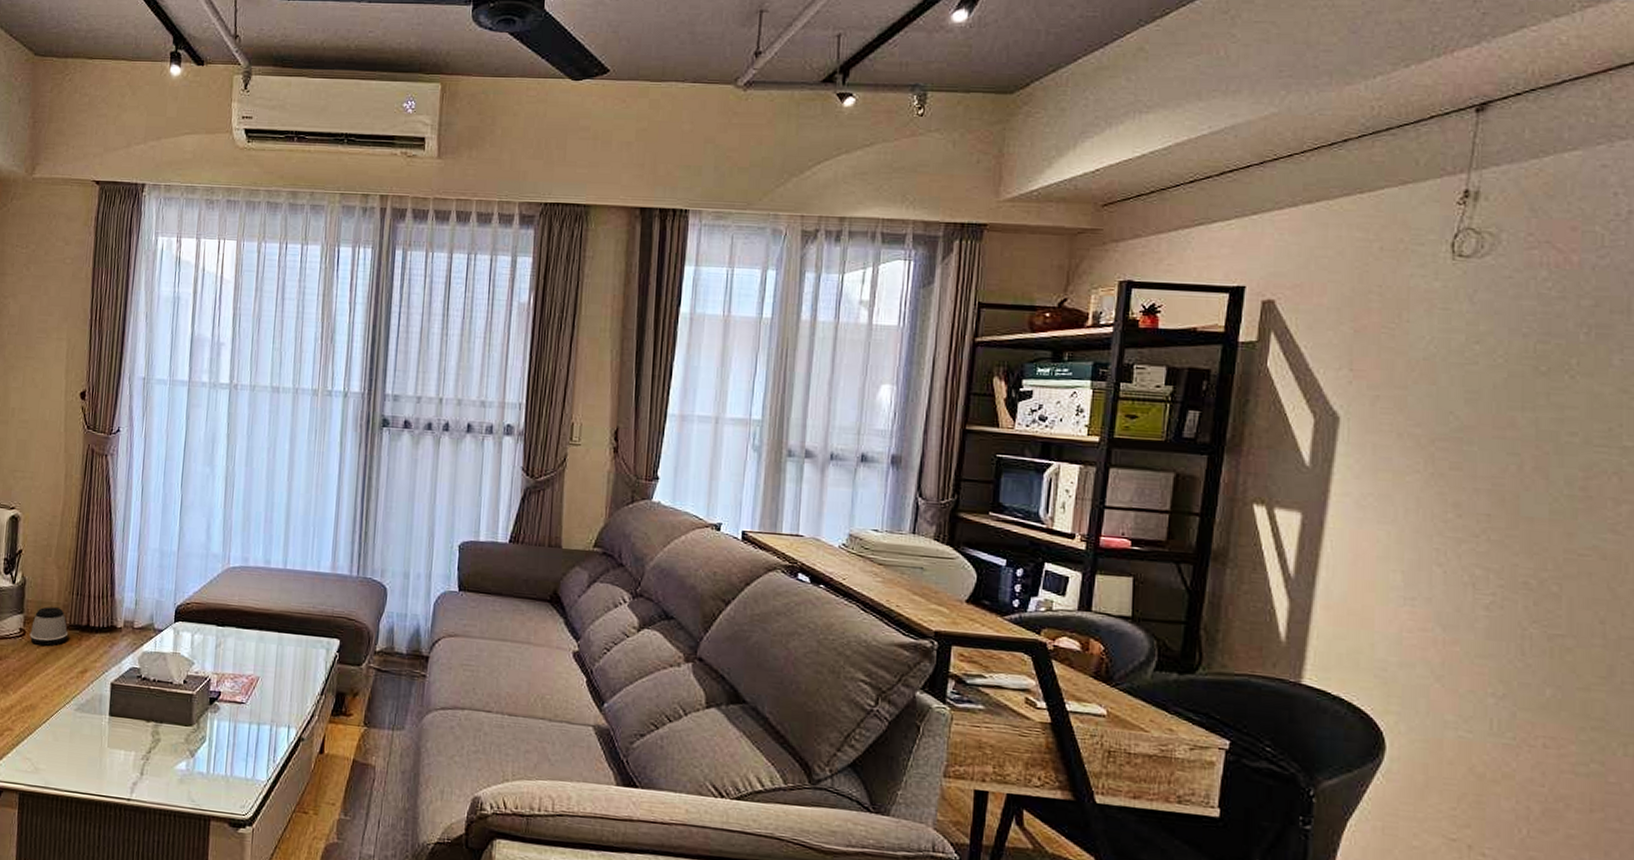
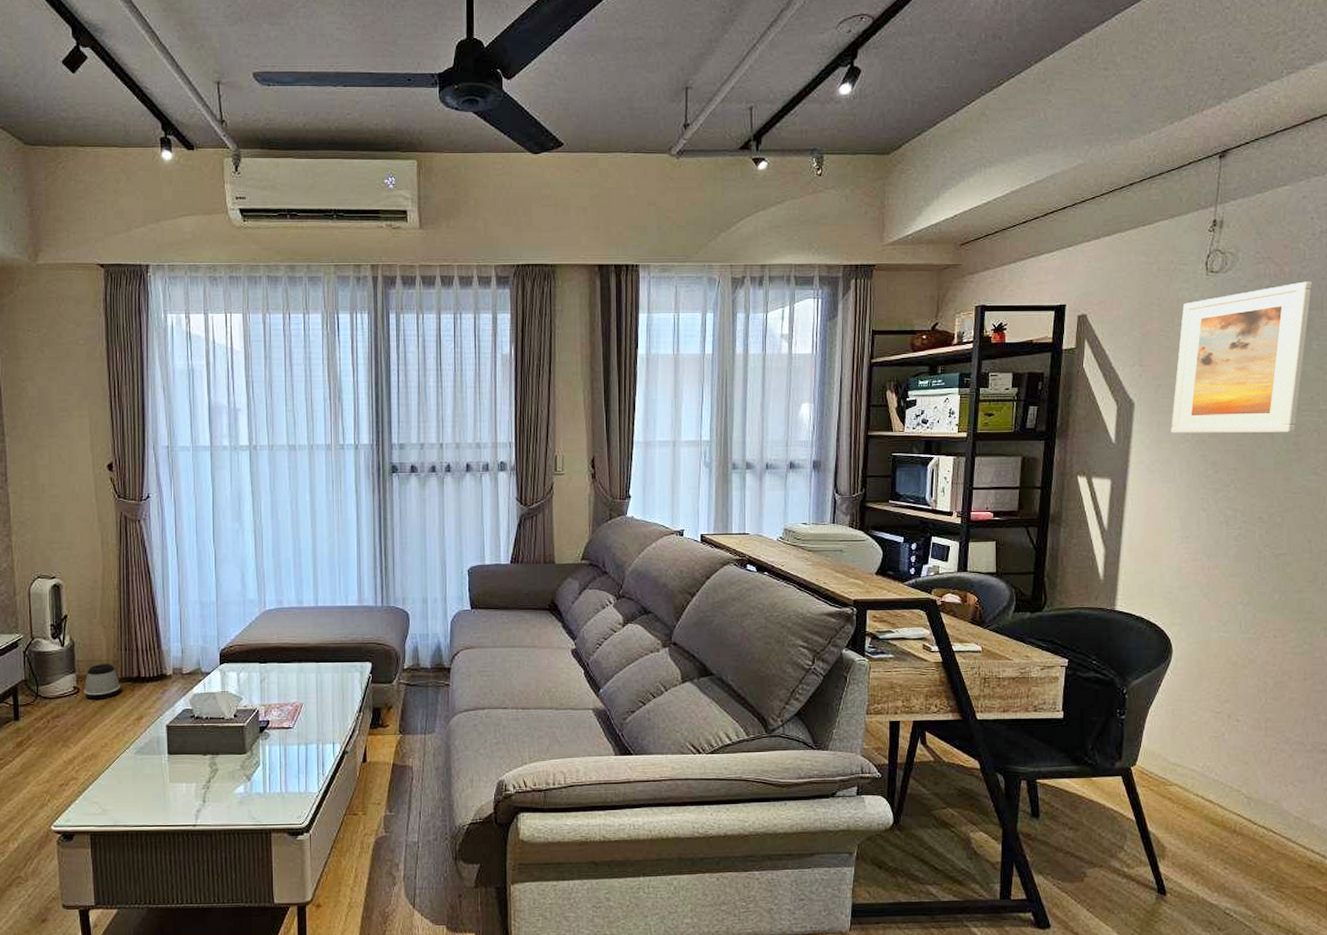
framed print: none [1392,275,1615,474] -> present [1171,281,1313,433]

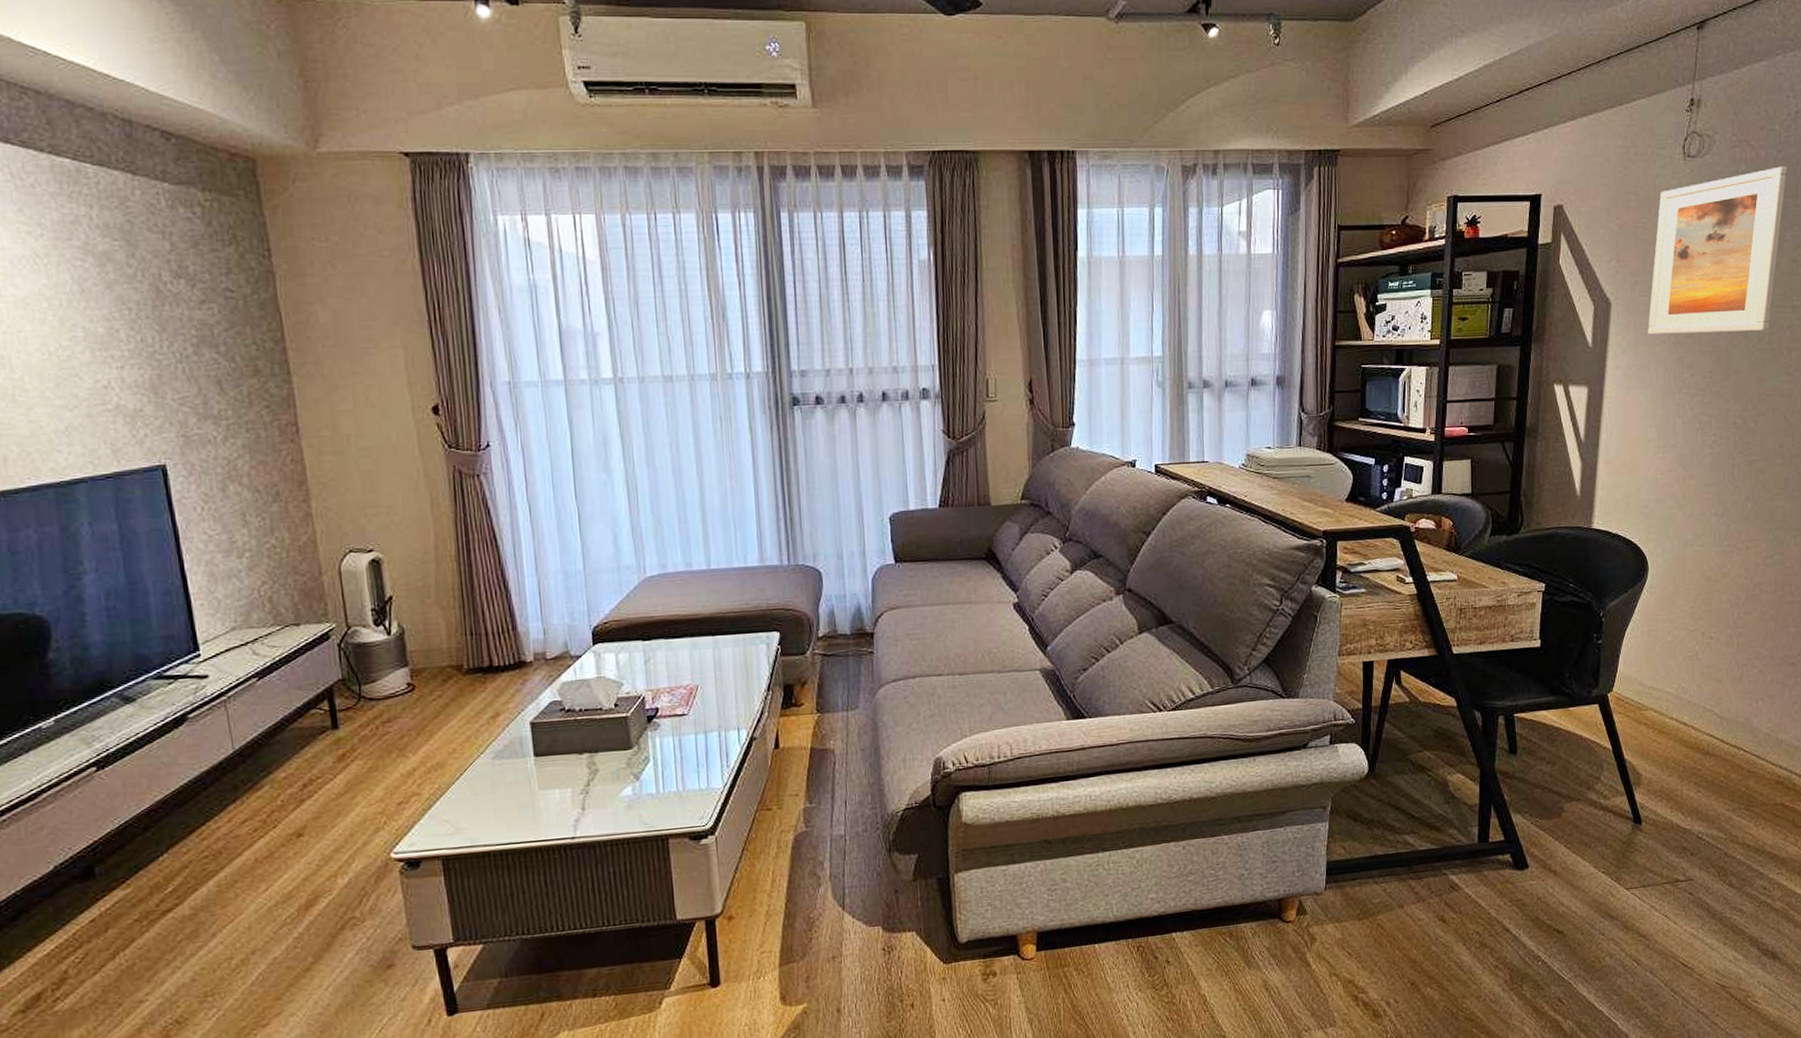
speaker: present [83,664,120,699] -> none [420,653,468,697]

